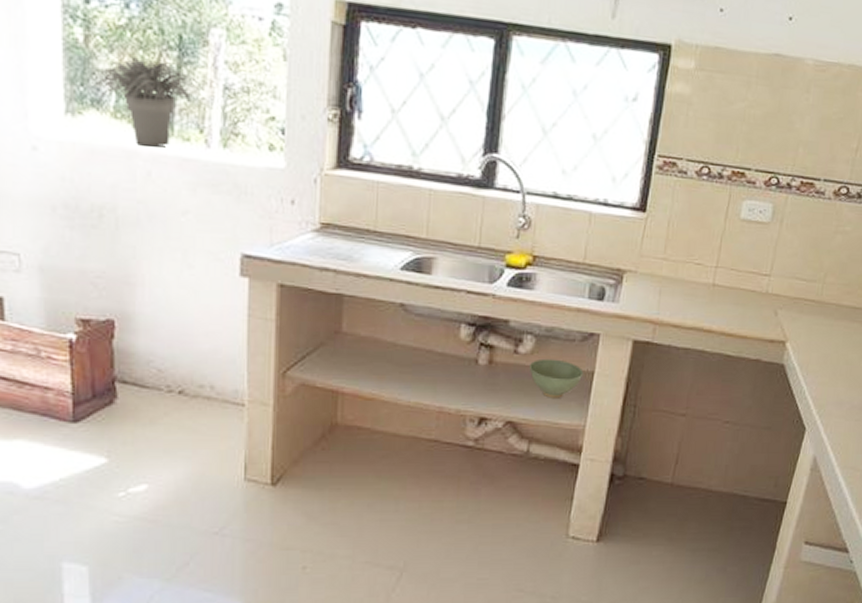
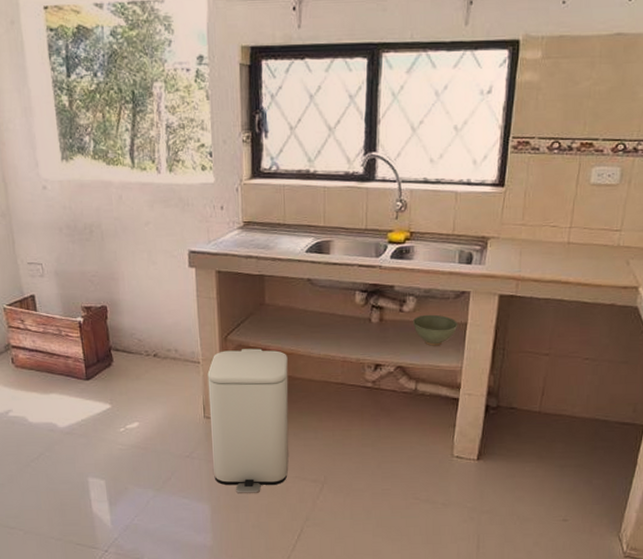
potted plant: present [95,57,204,147] -> none [79,111,153,177]
pedal bin: none [252,390,367,586] -> present [207,348,289,494]

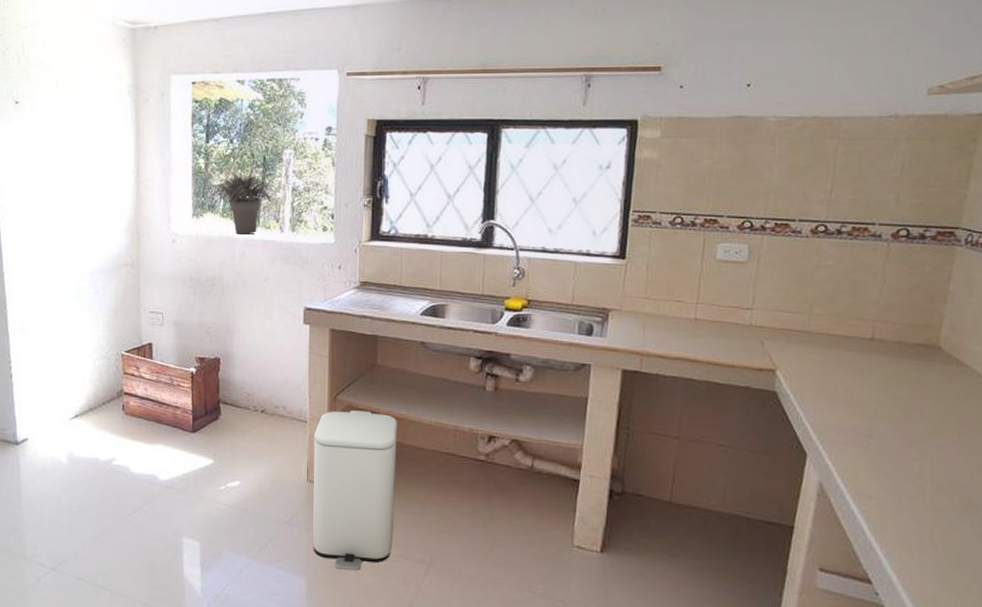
potted plant: none [79,111,153,177] -> present [211,175,279,234]
bowl: present [412,314,458,346] -> none [529,386,578,421]

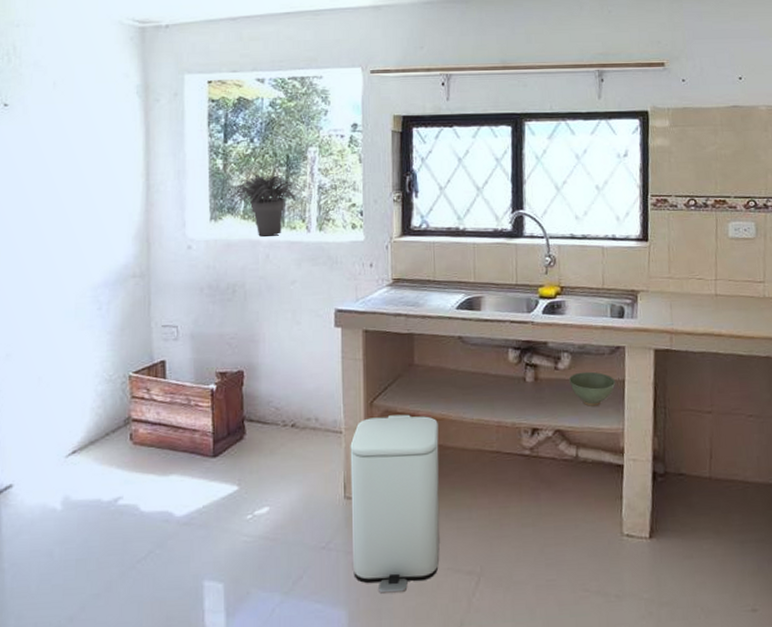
bowl: none [529,386,578,421] -> present [568,371,616,406]

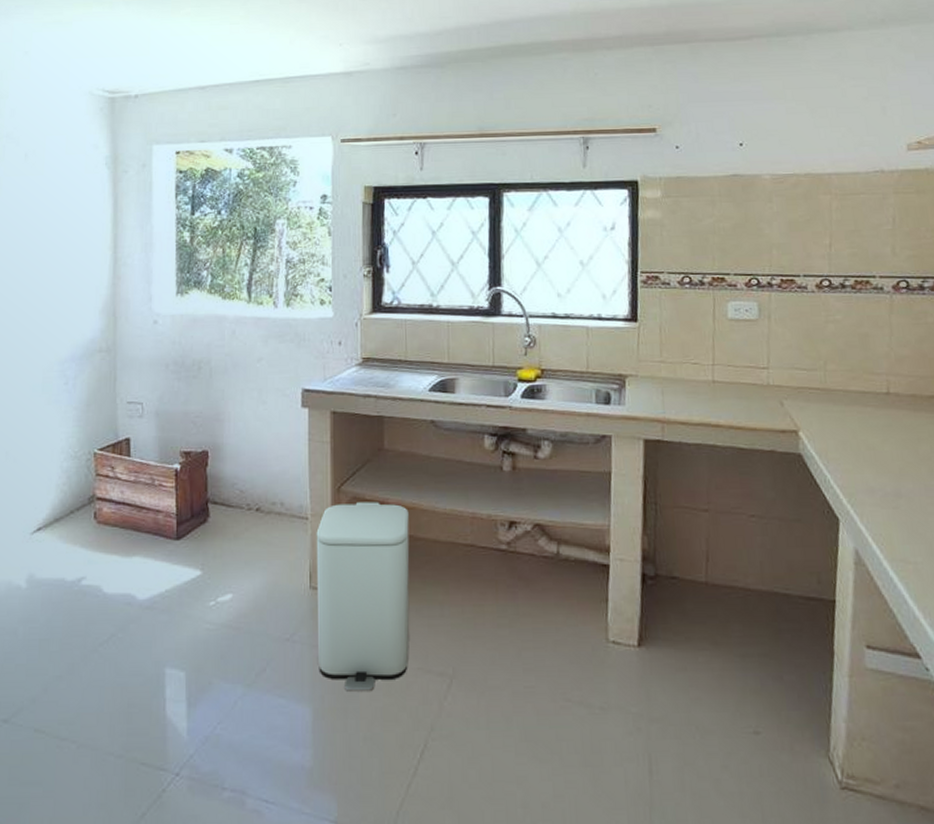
potted plant: present [231,174,305,237] -> none [197,247,272,312]
bowl: present [568,371,616,406] -> none [549,462,601,500]

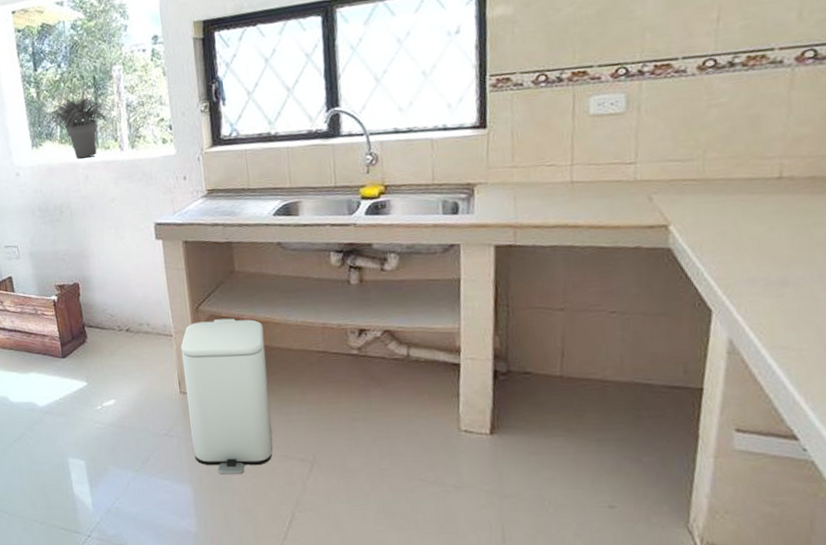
potted plant: none [197,247,272,312] -> present [47,96,114,159]

